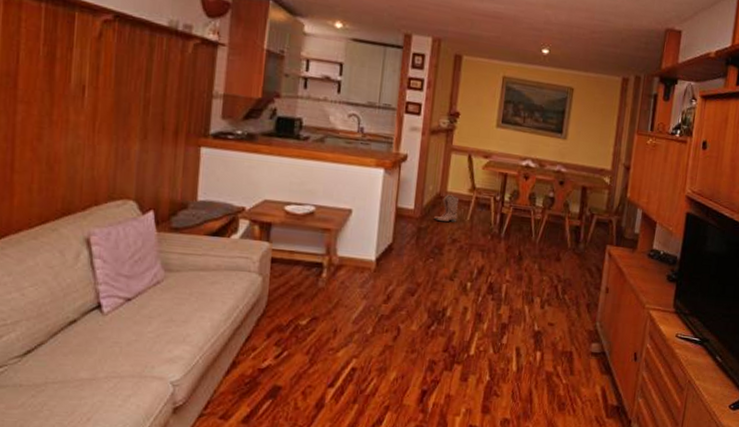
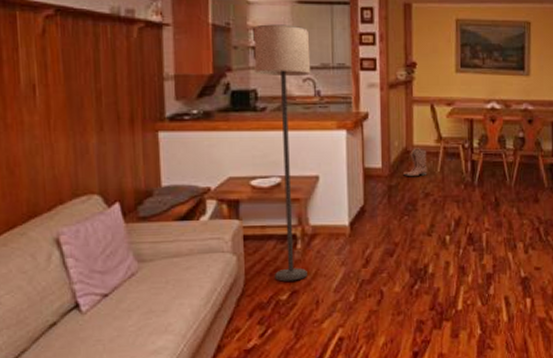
lamp: none [297,56,359,308] -> present [253,24,311,282]

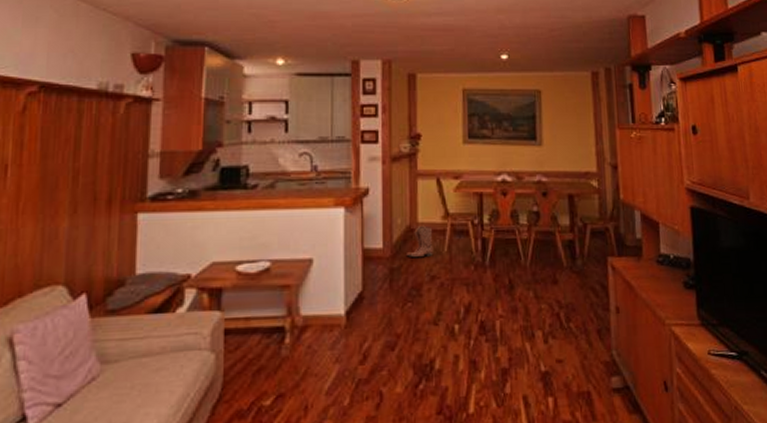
lamp: present [253,24,311,282] -> none [247,97,308,384]

